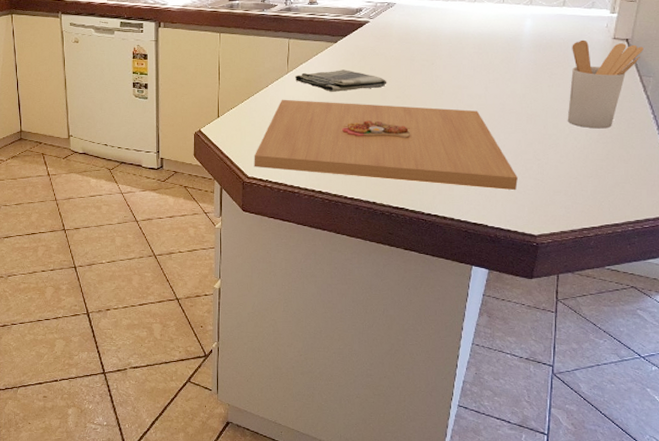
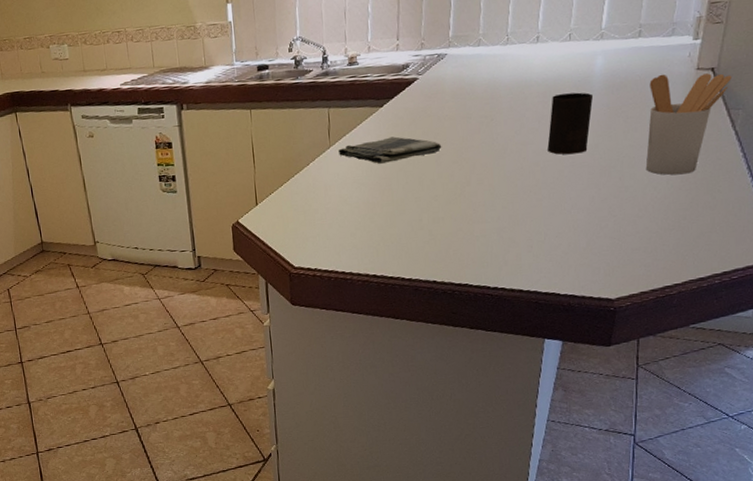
platter: present [254,99,518,191] -> none [299,168,592,256]
cup: none [481,48,523,101] -> present [547,92,594,155]

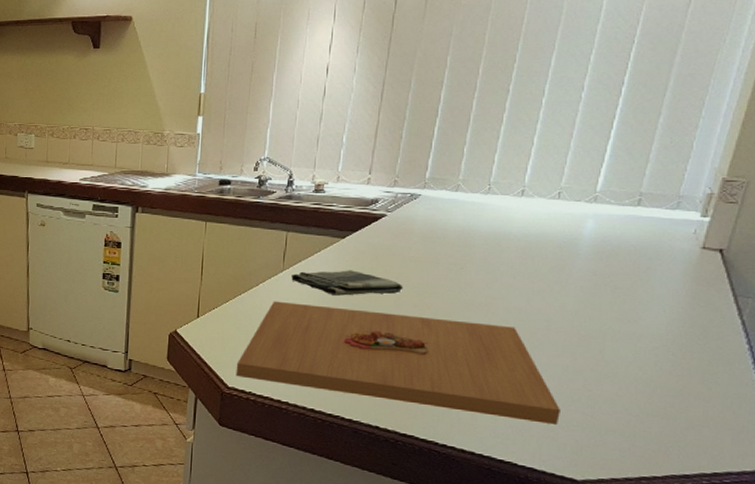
platter: none [299,168,592,256] -> present [236,301,560,426]
cup: present [547,92,594,155] -> none [520,253,579,318]
utensil holder: present [645,73,732,176] -> none [631,247,743,358]

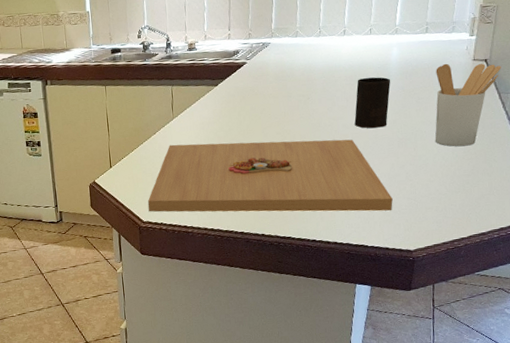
dish towel: present [291,270,404,296] -> none [180,111,267,134]
cup: none [520,253,579,318] -> present [354,77,391,129]
utensil holder: none [631,247,743,358] -> present [434,63,501,147]

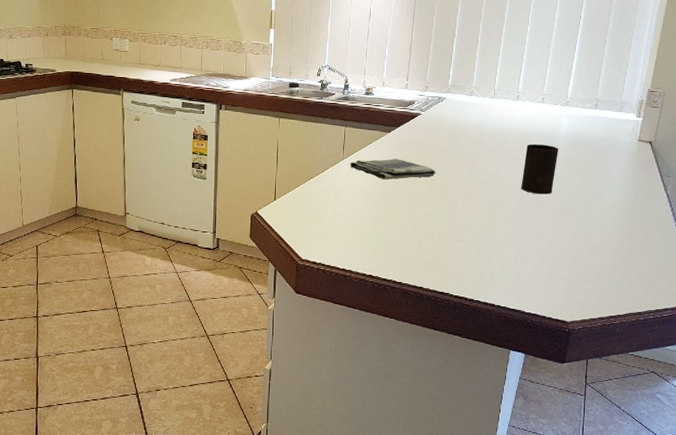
platter: present [147,139,393,212] -> none [308,185,553,279]
dish towel: none [180,111,267,134] -> present [350,158,436,180]
utensil holder: present [434,63,501,147] -> none [597,140,665,223]

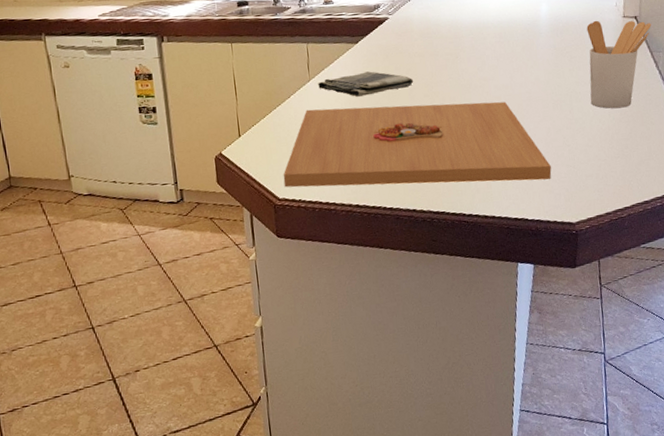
platter: none [308,185,553,279] -> present [283,101,552,188]
cup: present [521,144,559,195] -> none [506,34,542,90]
utensil holder: none [597,140,665,223] -> present [586,20,652,109]

